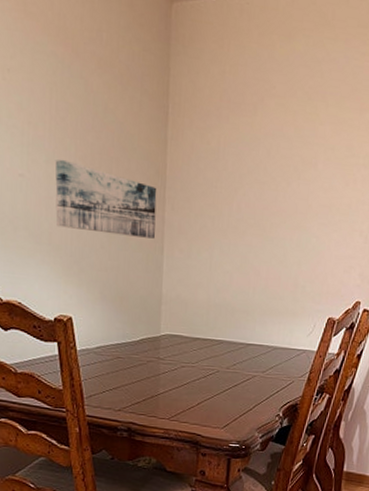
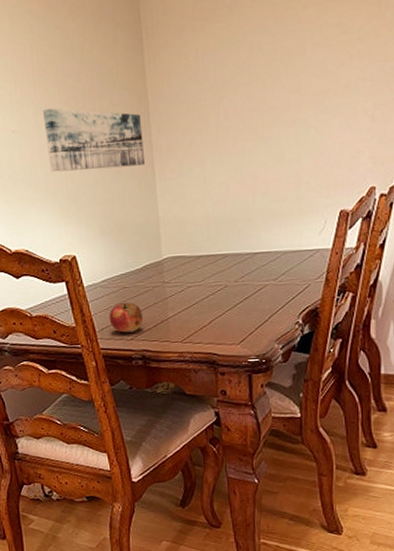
fruit: none [98,373,133,403] -> present [109,303,143,333]

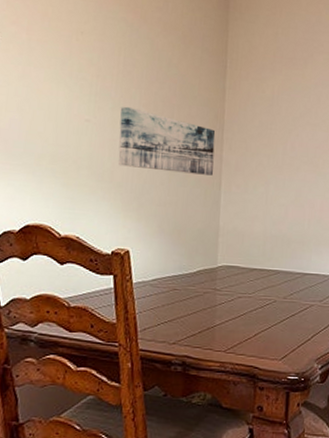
fruit: present [109,303,143,333] -> none [153,305,189,336]

